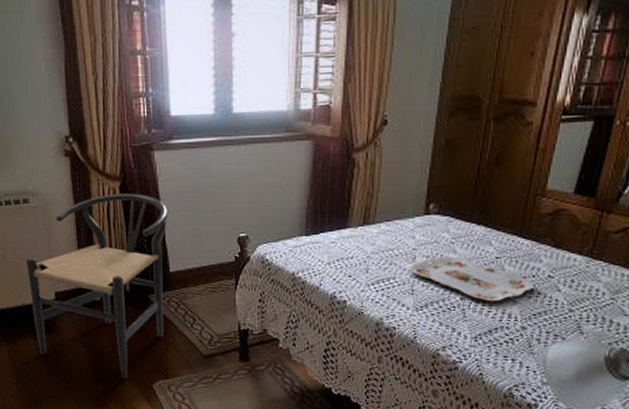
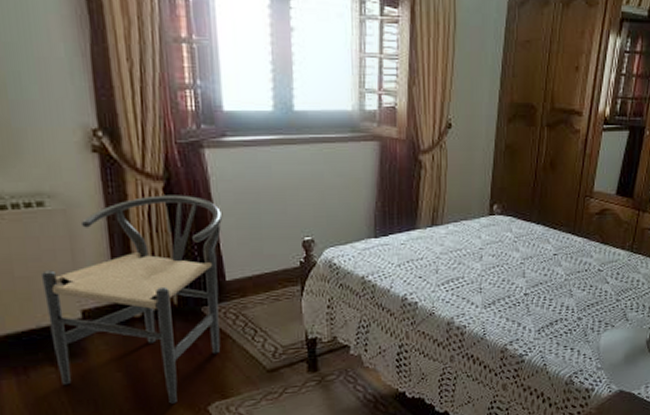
serving tray: present [409,256,534,302] -> none [477,254,586,296]

